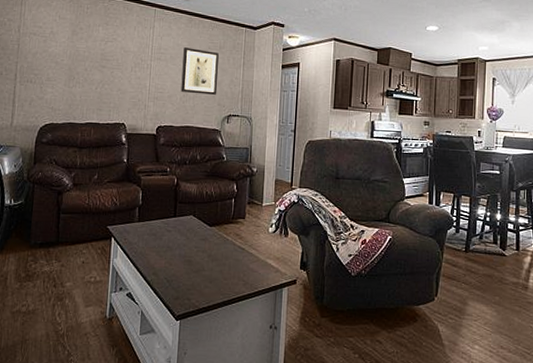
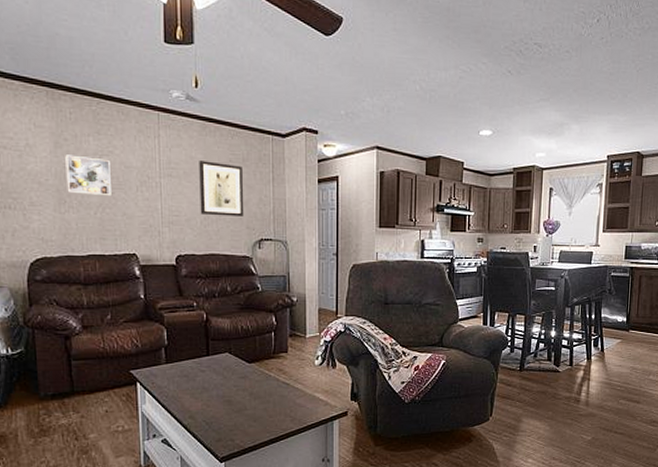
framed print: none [77,40,113,74] -> present [65,155,111,195]

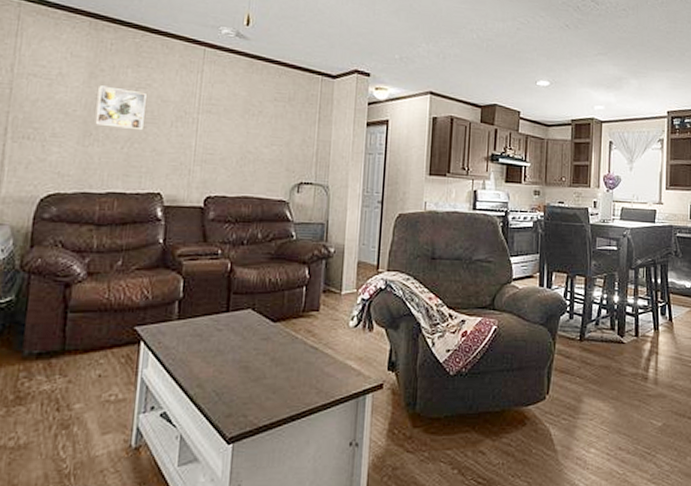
wall art: present [199,161,244,217] -> none [237,98,287,158]

